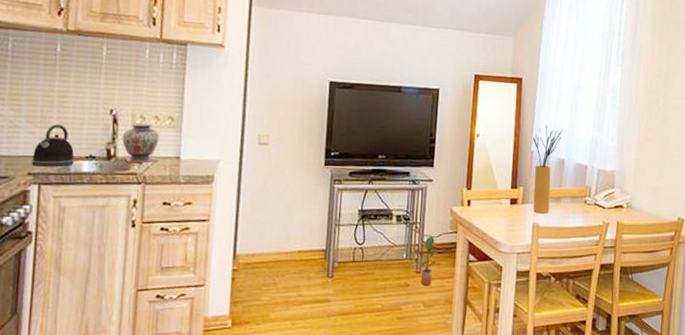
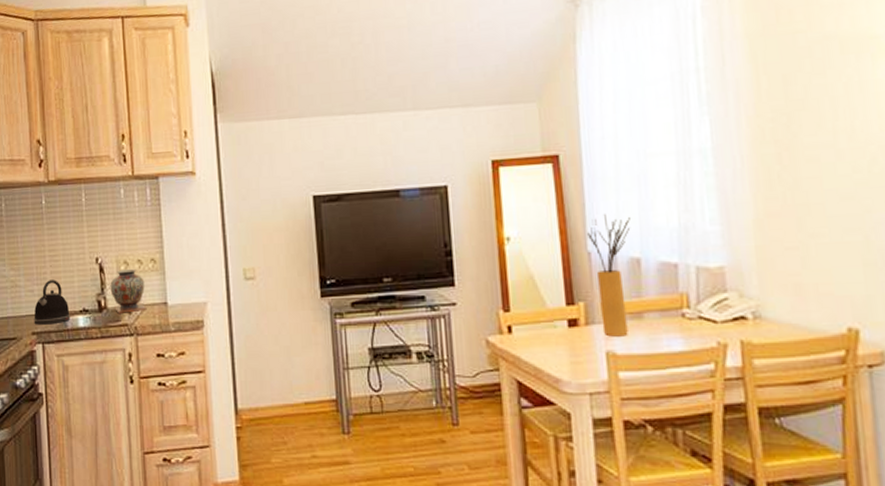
potted plant: present [416,236,438,286] -> none [448,376,479,442]

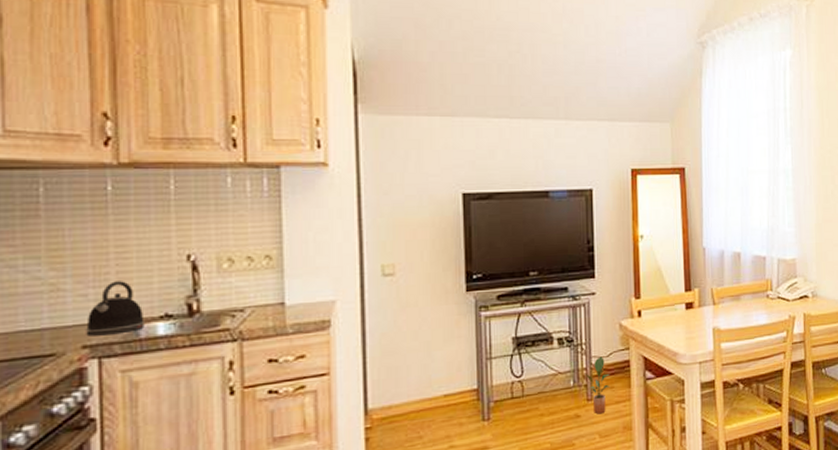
decorative vase: present [110,268,147,313] -> none [206,266,257,317]
potted plant: none [448,376,479,442] -> present [585,356,611,414]
vase: present [588,214,631,337] -> none [704,217,735,316]

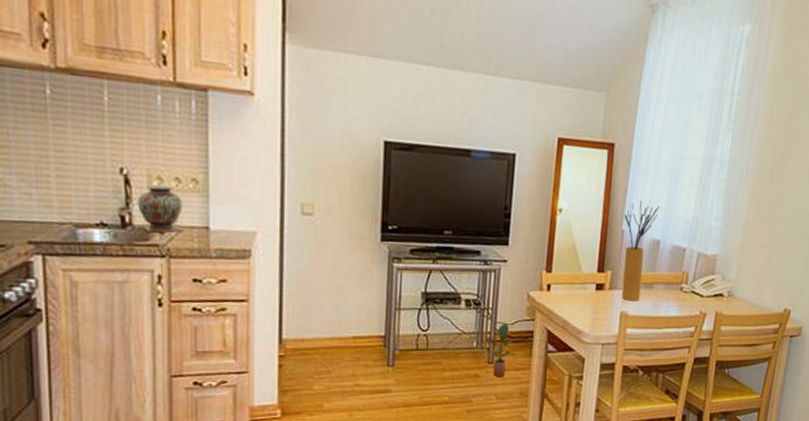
kettle: present [86,281,145,336] -> none [30,184,82,235]
decorative vase: none [206,266,257,317] -> present [138,185,184,233]
vase: none [704,217,735,316] -> present [622,201,659,302]

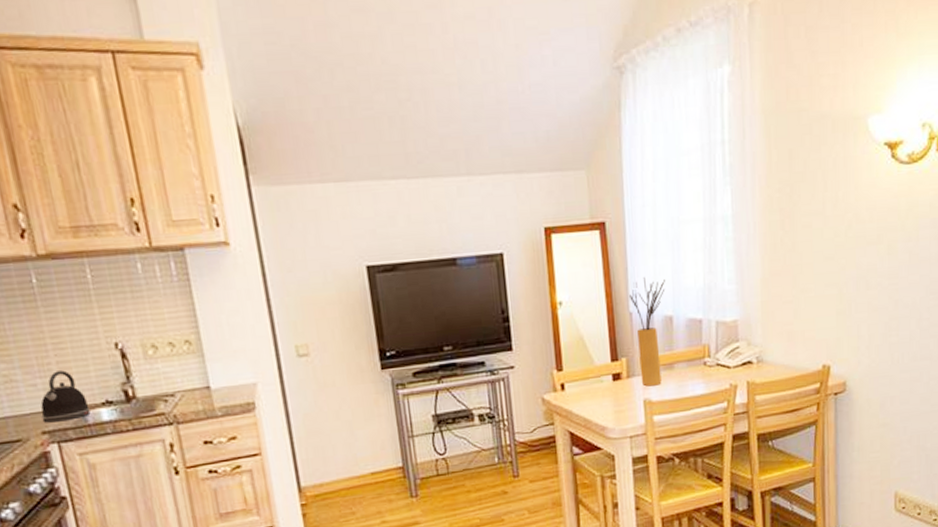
kettle: none [30,184,82,235] -> present [40,370,91,423]
decorative vase: present [138,185,184,233] -> none [136,352,186,402]
potted plant: present [488,323,513,378] -> none [509,432,537,491]

